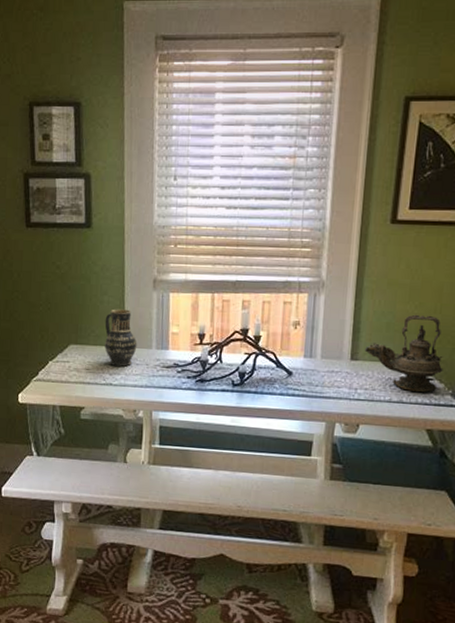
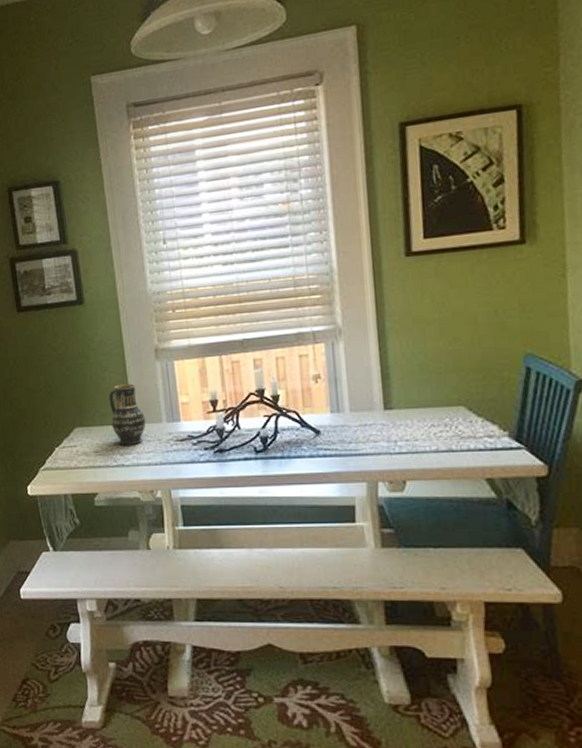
teapot: present [365,314,443,393] -> none [398,350,494,438]

